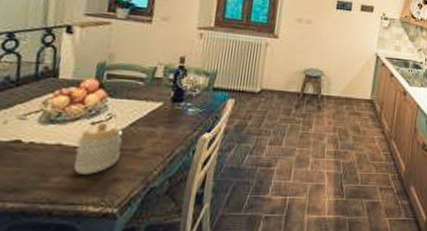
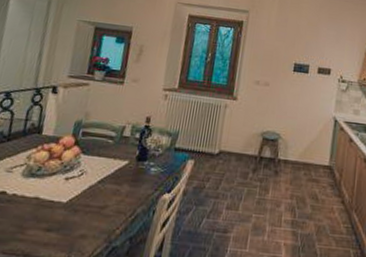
jar: present [74,122,124,174] -> none [47,177,92,229]

